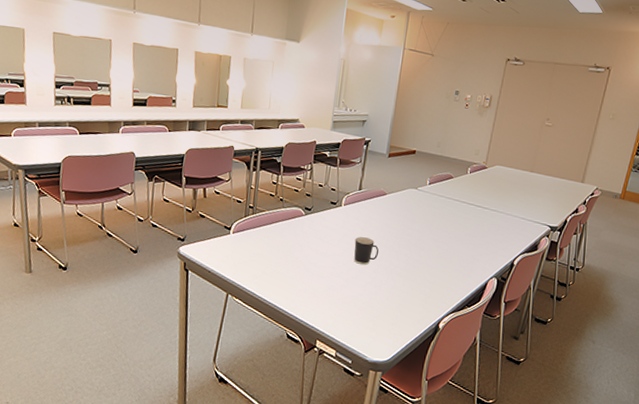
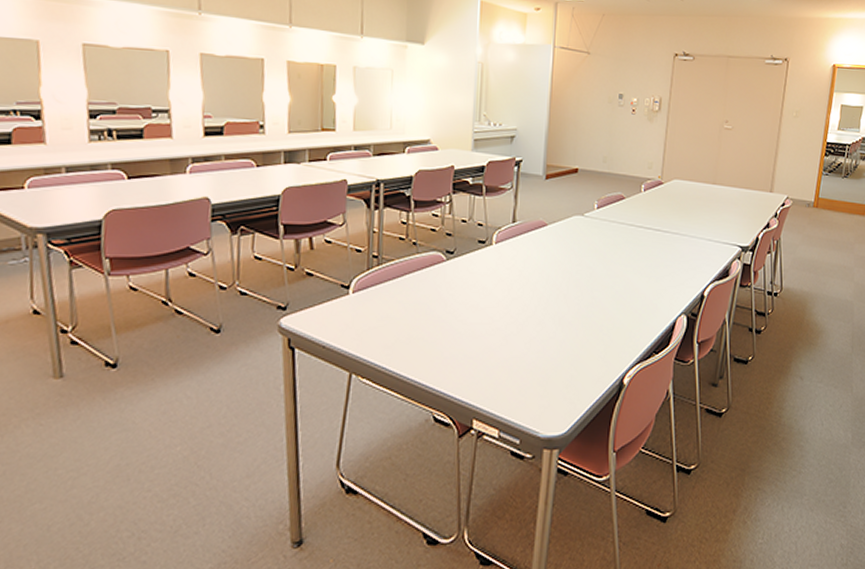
mug: present [354,237,379,265] -> none [512,281,542,315]

